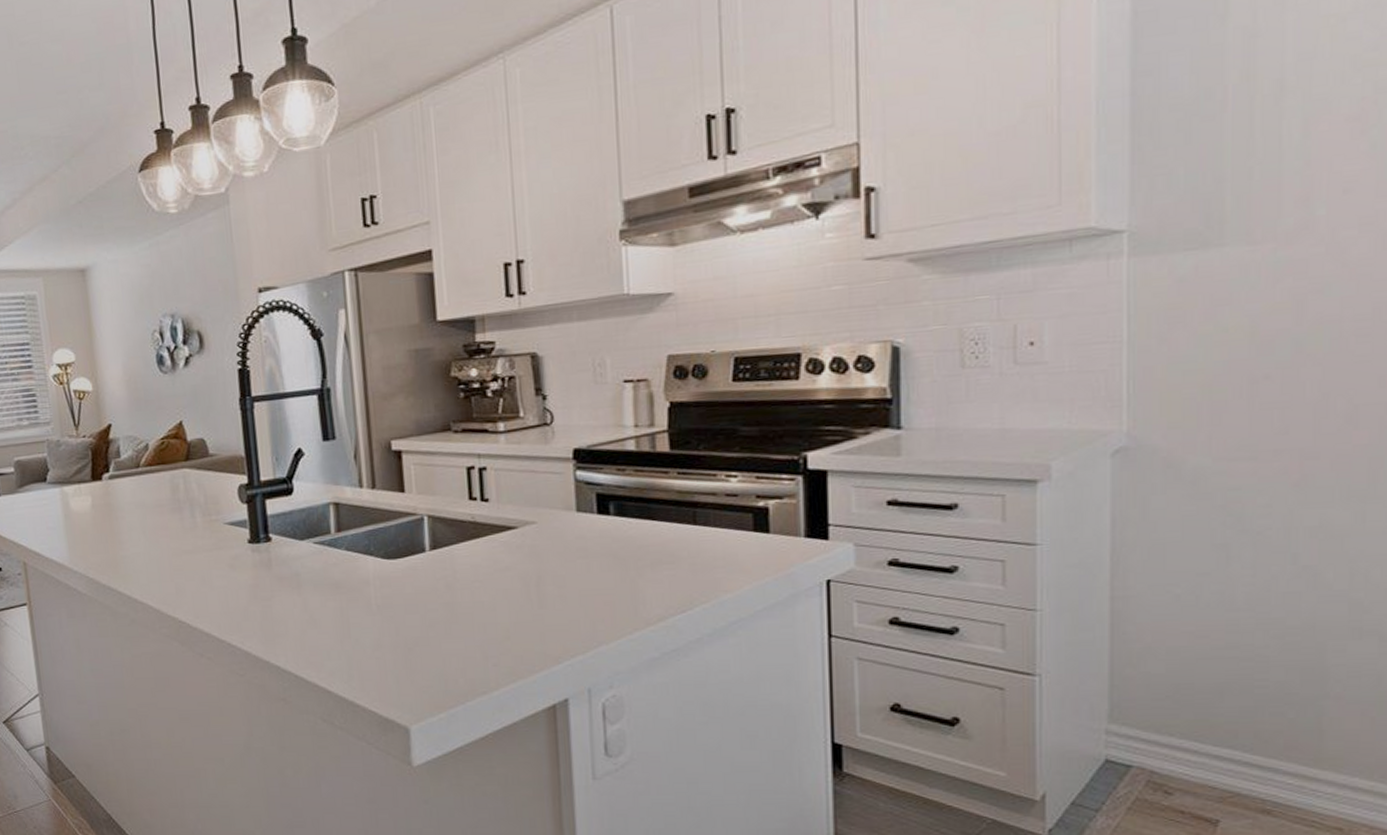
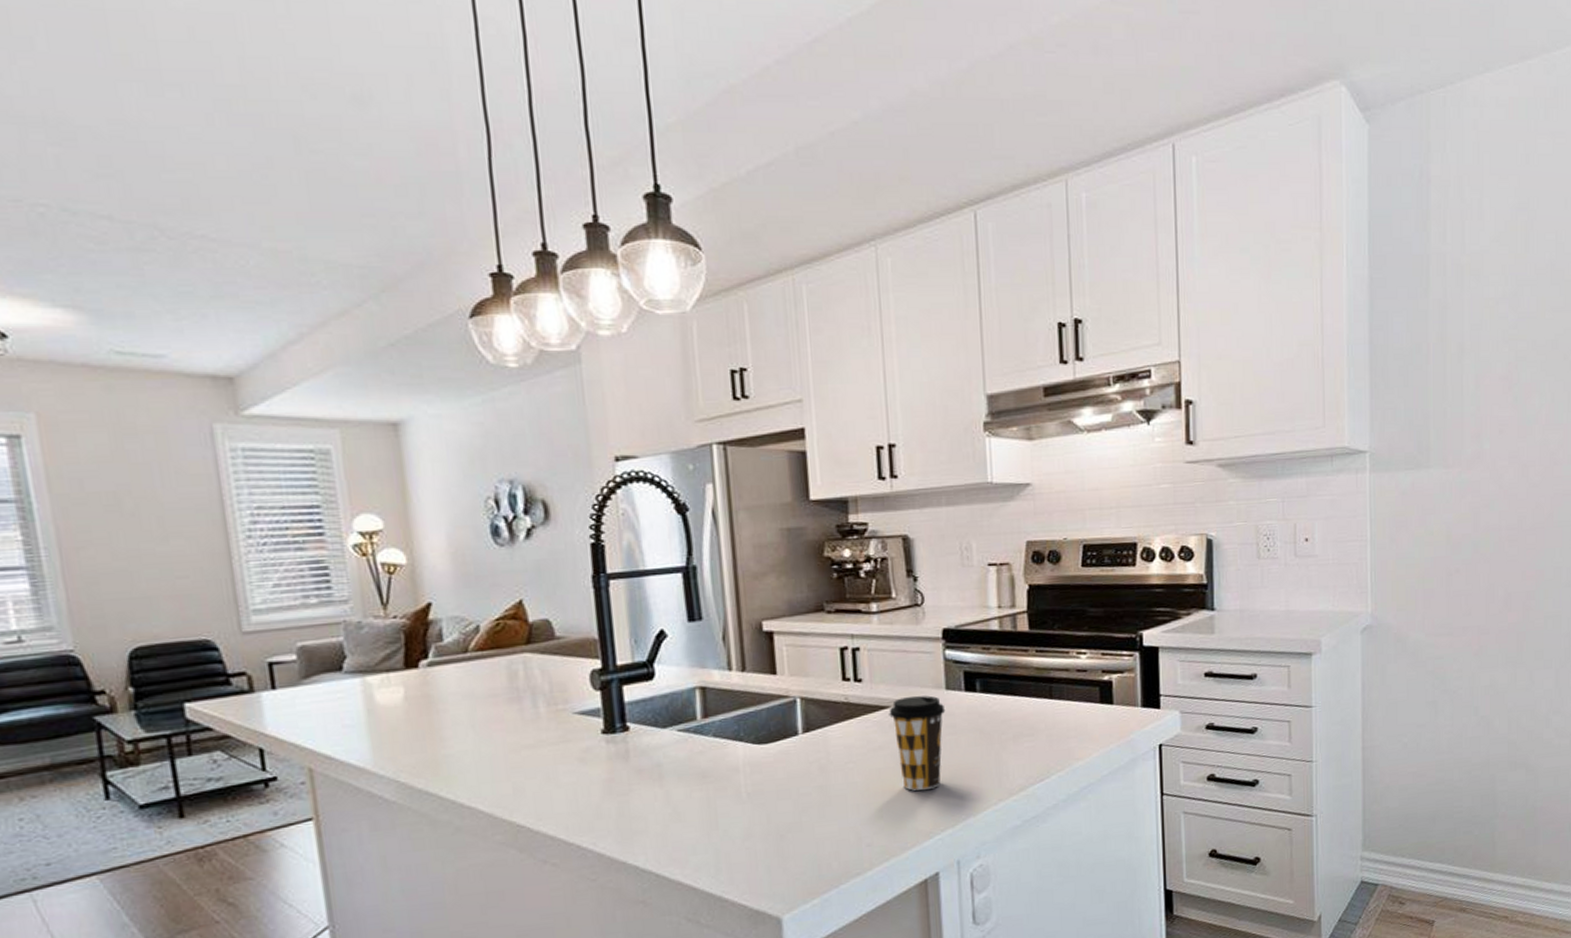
coffee cup: none [516,517,576,615] -> present [889,695,946,791]

